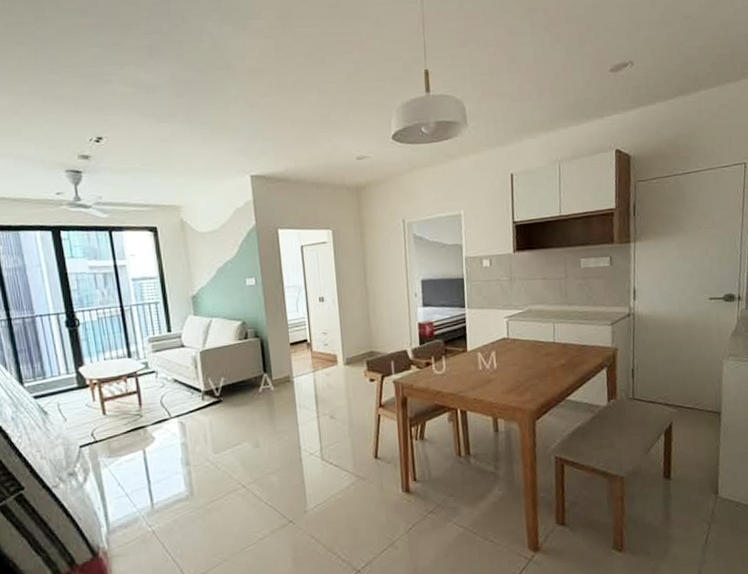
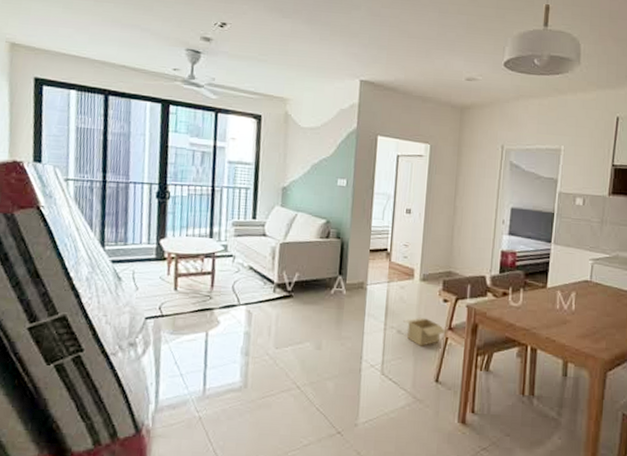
cardboard box: none [334,399,377,428] -> present [403,317,446,346]

